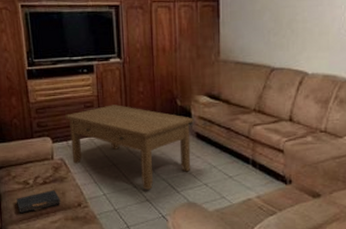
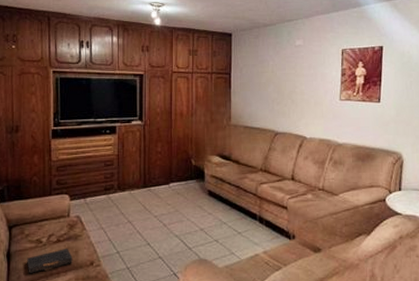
coffee table: present [64,105,195,190] -> none [84,163,207,247]

